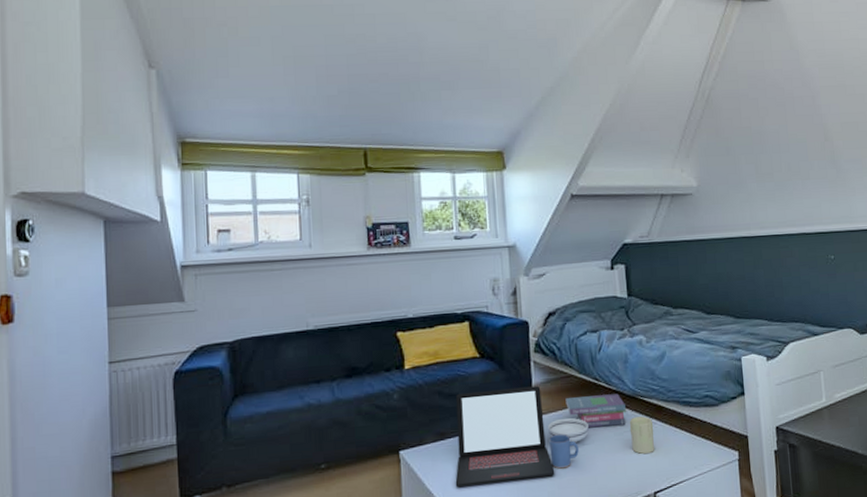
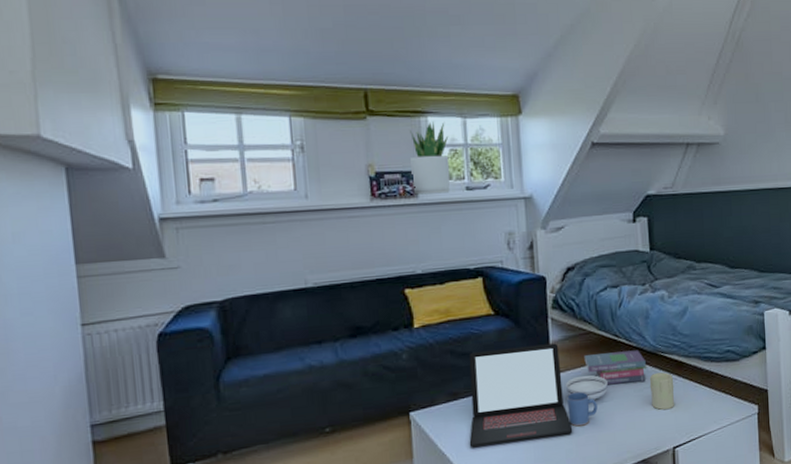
planter: none [404,177,440,244] -> present [410,122,450,195]

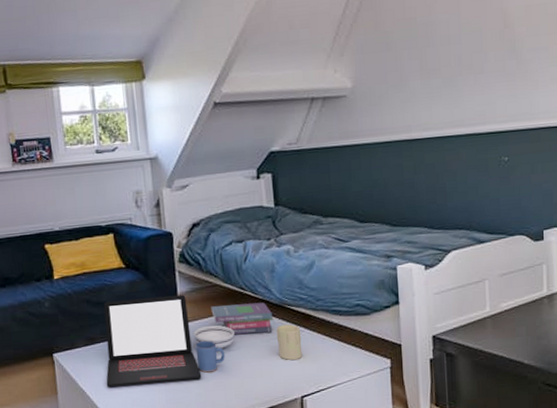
planter: present [410,122,450,195] -> none [44,91,81,159]

